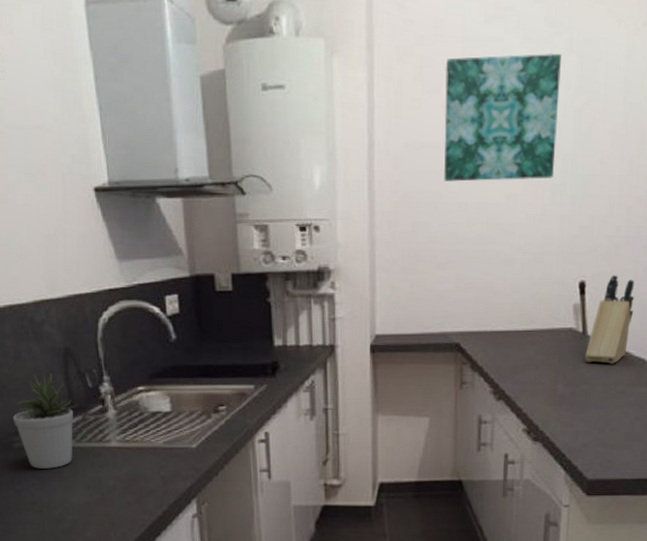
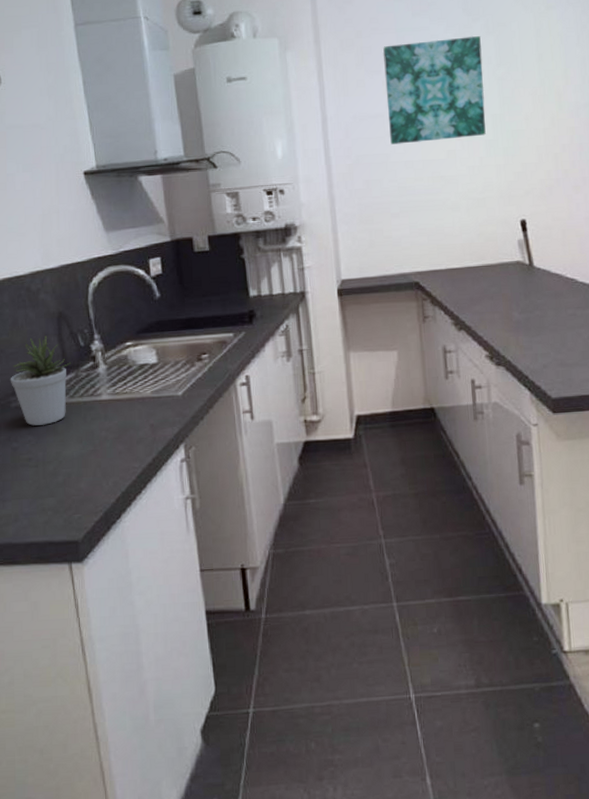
knife block: present [585,274,635,364] -> none [534,212,573,290]

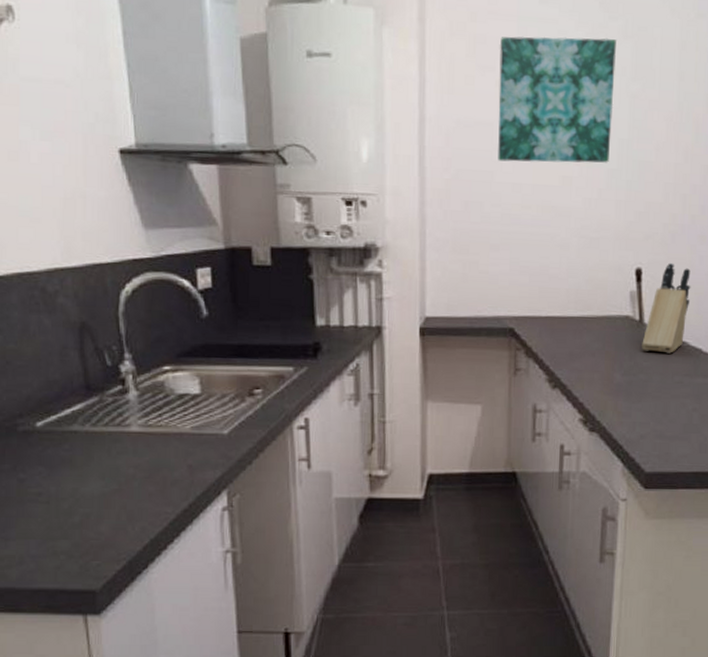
potted plant: present [10,336,71,426] -> none [17,349,94,455]
knife block: none [534,212,573,290] -> present [642,262,691,354]

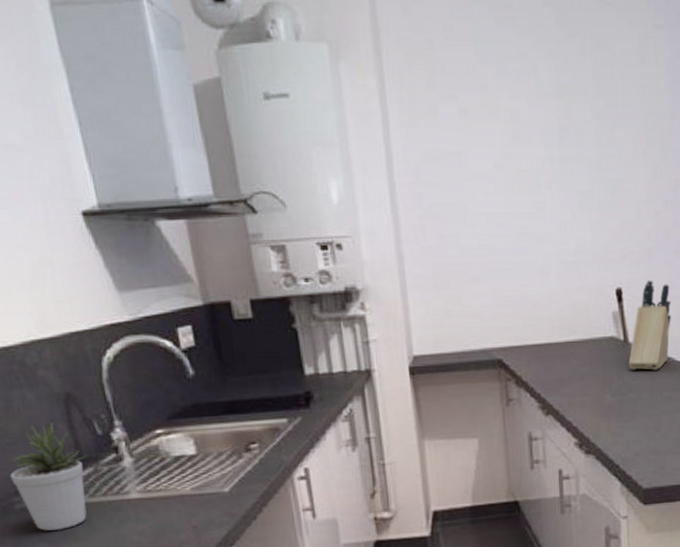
potted plant: none [17,349,94,455] -> present [9,422,87,531]
wall art: present [498,36,616,163] -> none [459,56,580,192]

